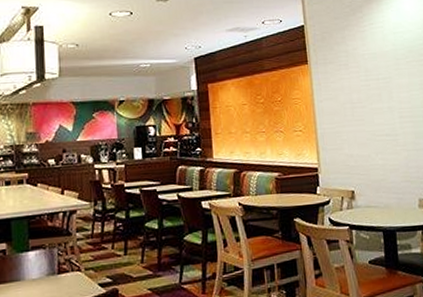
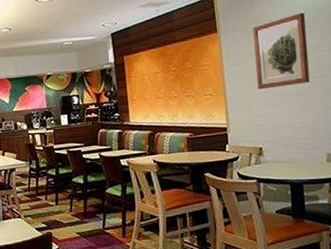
wall art: none [343,49,401,128] -> present [252,12,310,90]

